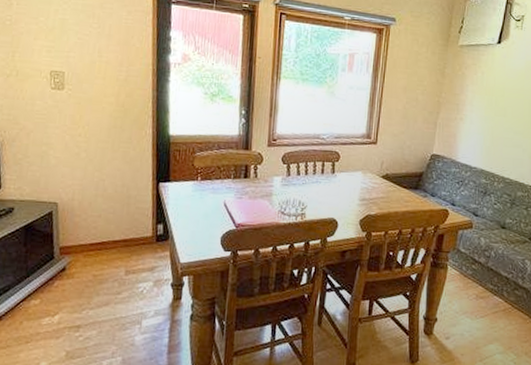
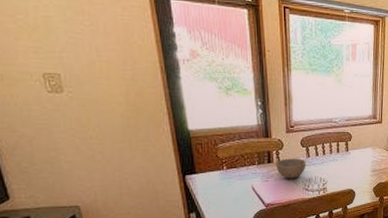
bowl: none [252,175,286,199] -> present [276,158,306,179]

